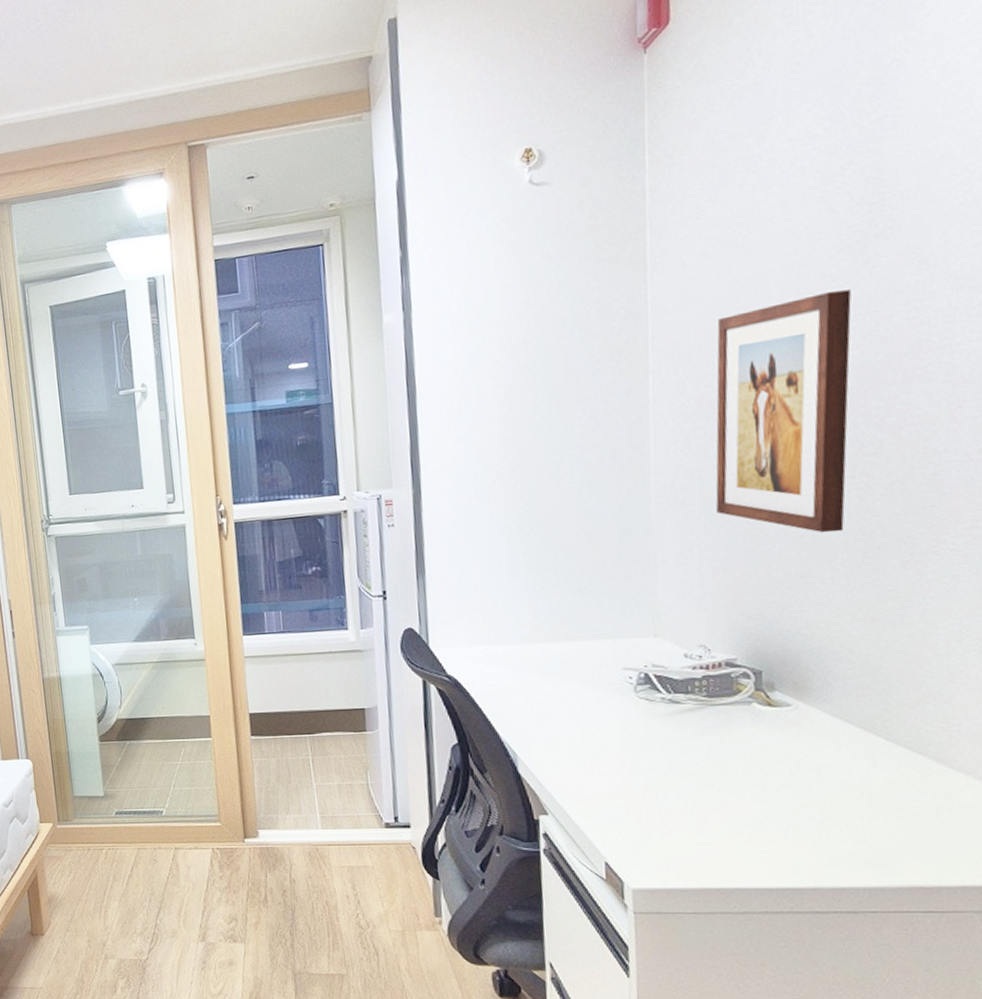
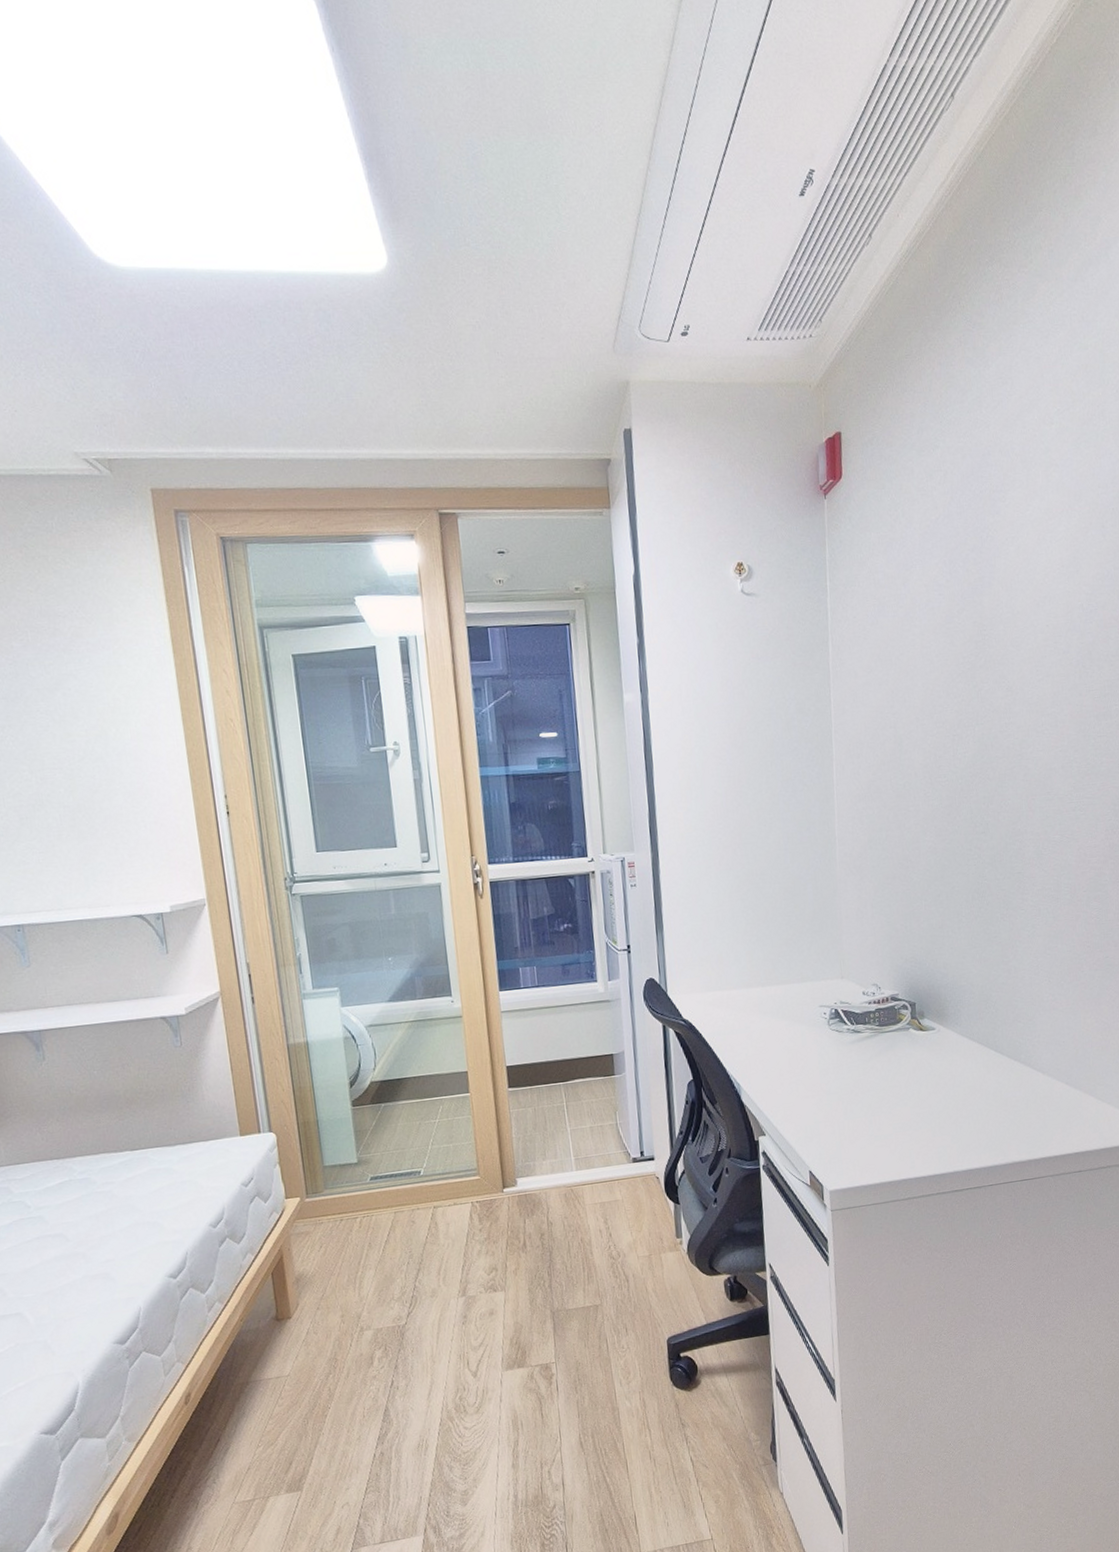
wall art: present [716,289,852,533] -> none [879,706,967,893]

